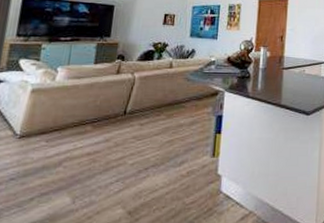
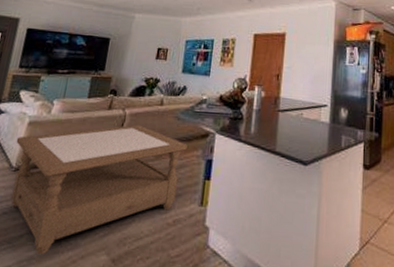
coffee table: none [17,87,198,215] -> present [11,124,188,255]

